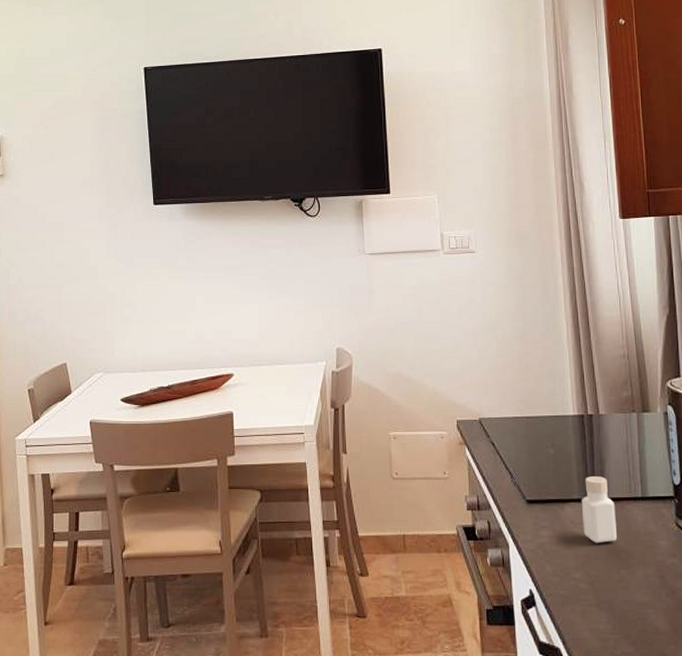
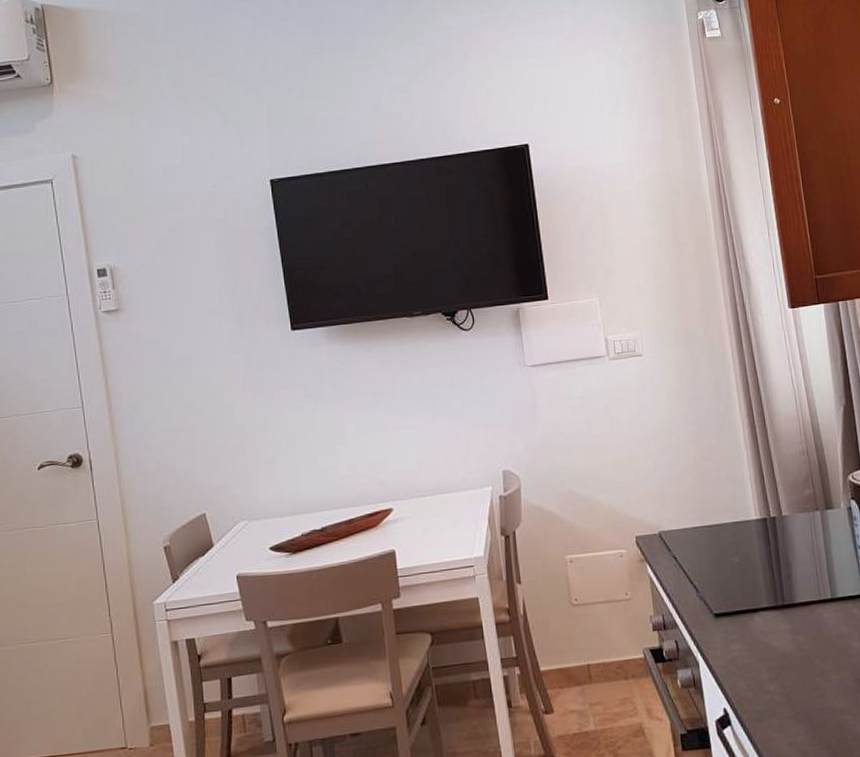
pepper shaker: present [581,476,617,543] -> none [770,581,809,652]

